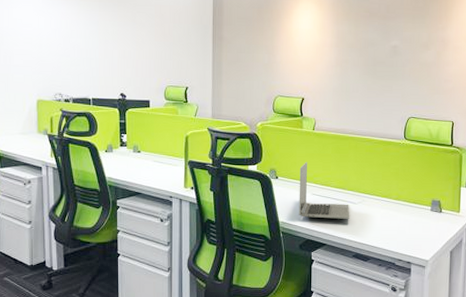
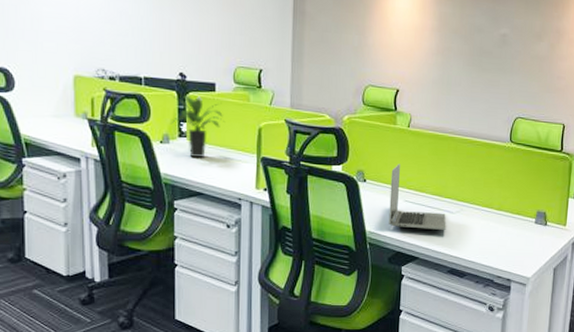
potted plant: none [114,111,157,163] -> present [171,95,224,157]

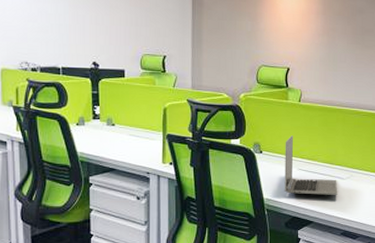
potted plant: present [171,95,224,157] -> none [86,82,133,137]

